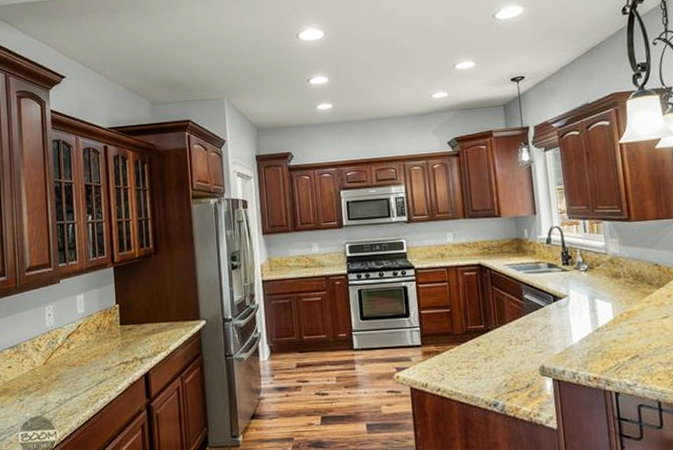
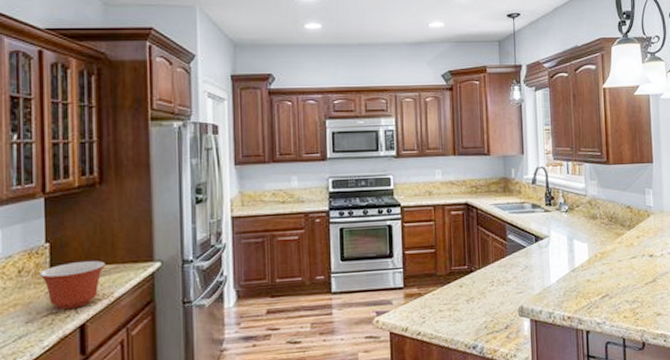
mixing bowl: none [113,319,162,359] -> present [39,261,105,309]

